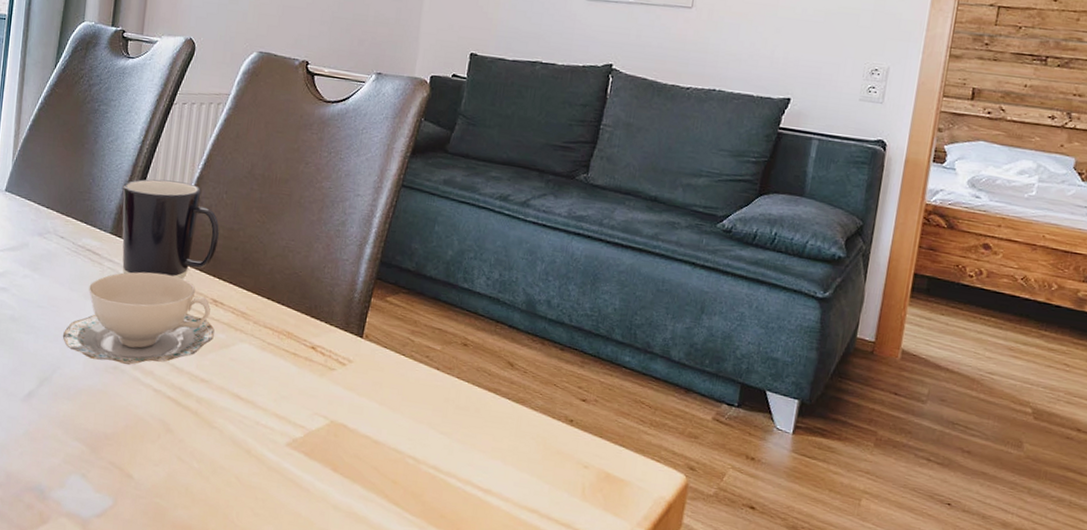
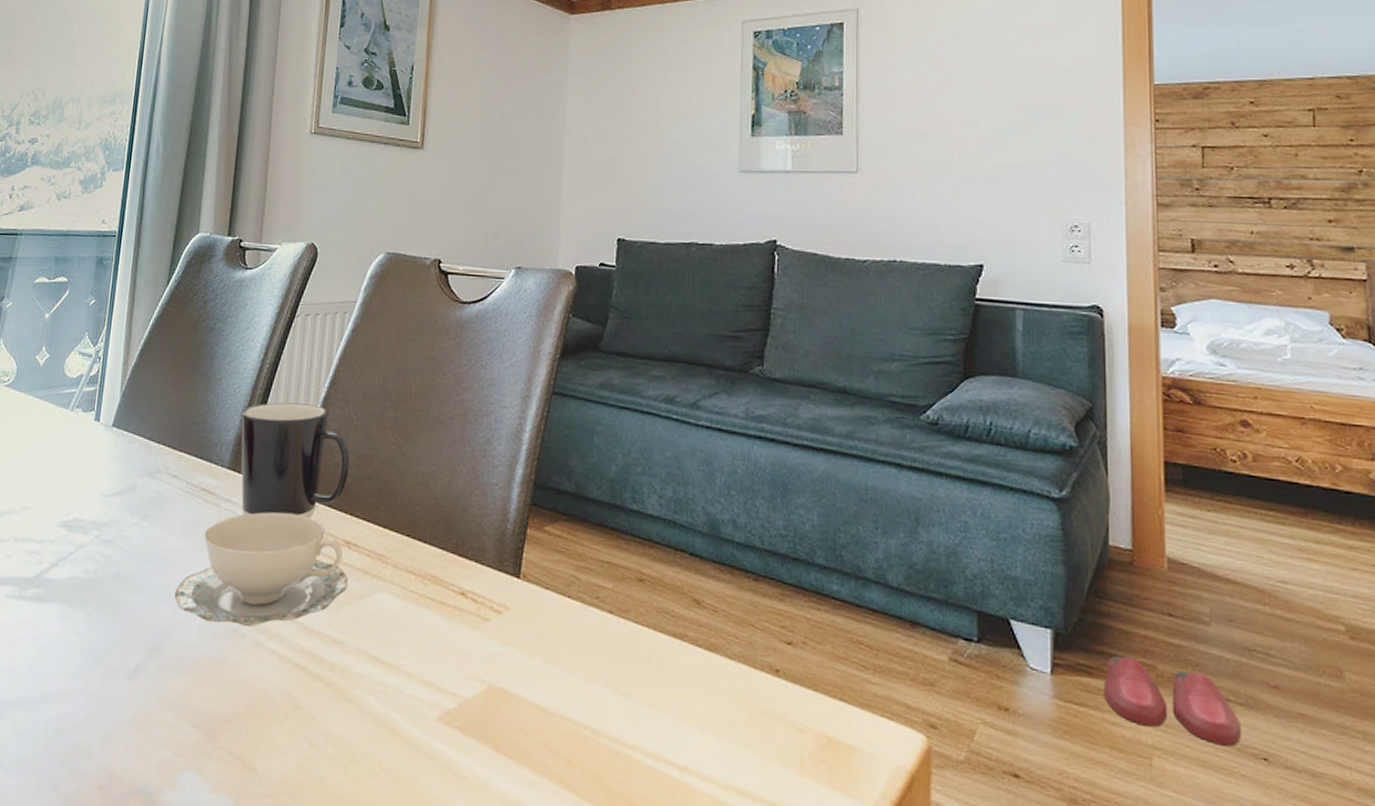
slippers: none [831,423,935,494] -> present [1103,656,1241,747]

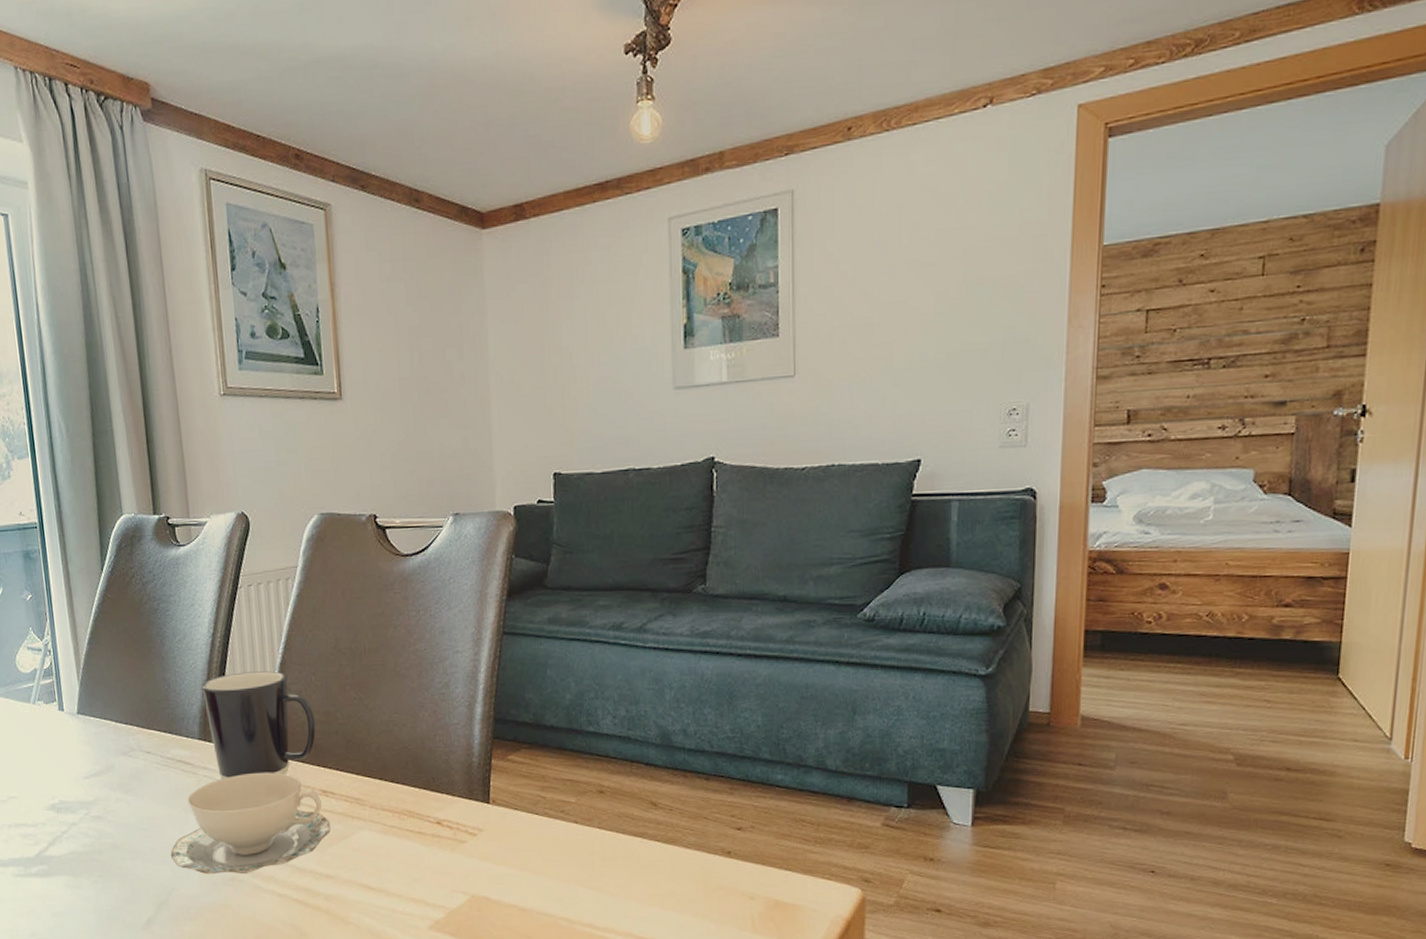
slippers: present [1103,656,1241,747] -> none [1016,805,1134,866]

